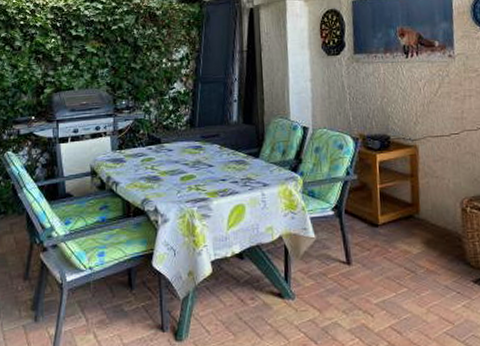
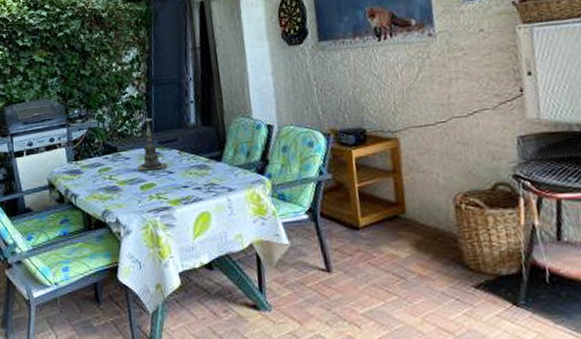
candle holder: none [179,108,208,162] -> present [137,112,168,171]

